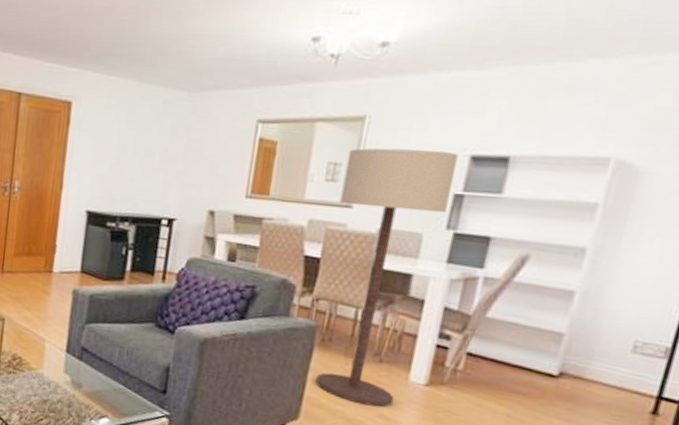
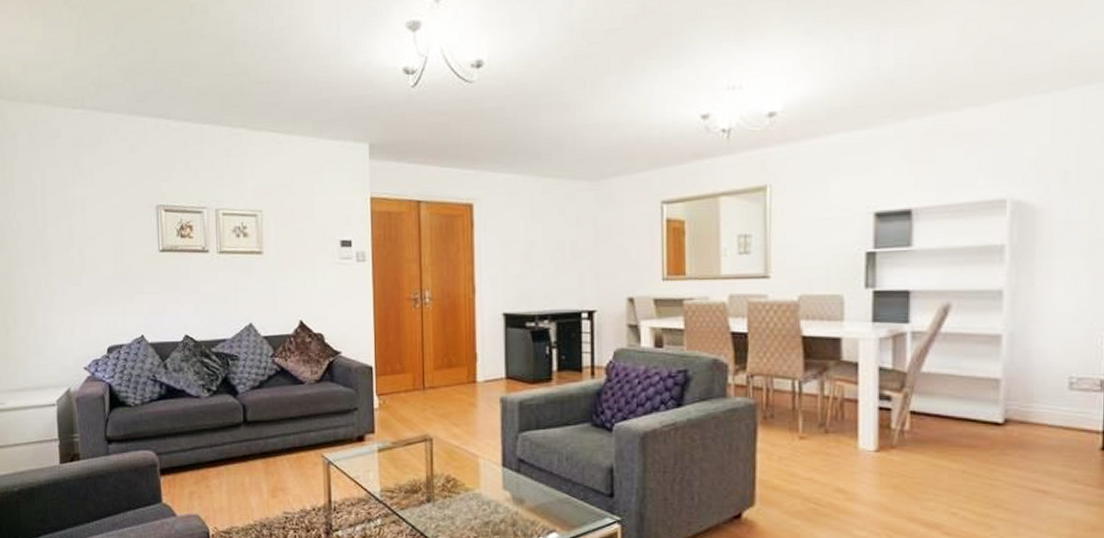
floor lamp: present [315,148,459,407] -> none [756,211,863,481]

